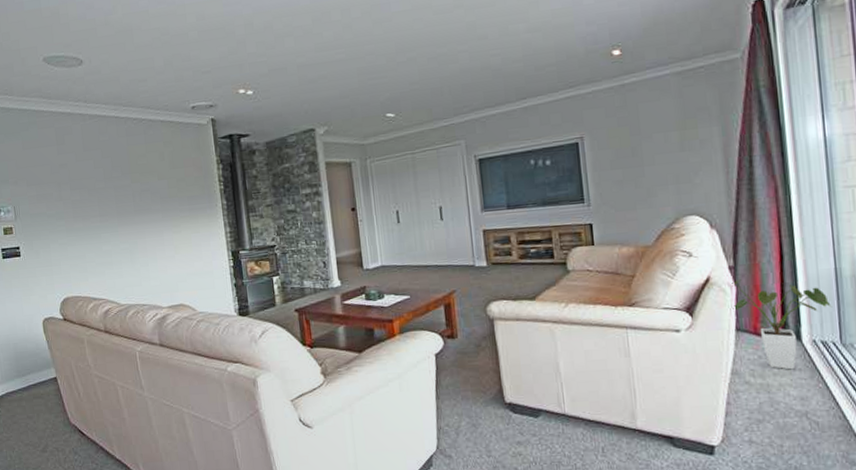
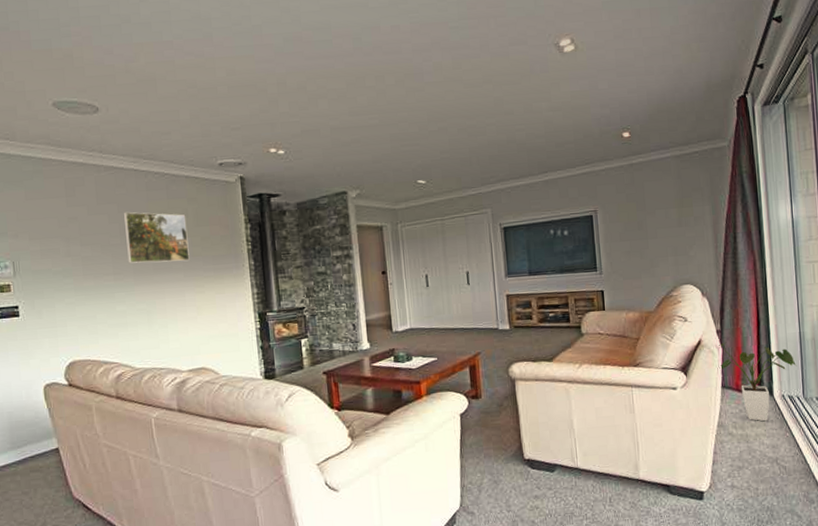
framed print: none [106,157,167,206] -> present [123,212,190,264]

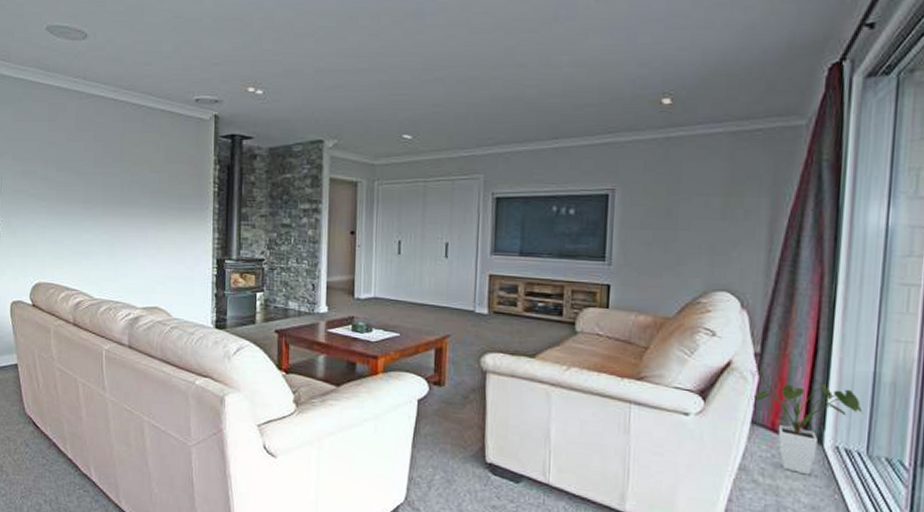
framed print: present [123,212,190,264] -> none [98,141,157,197]

